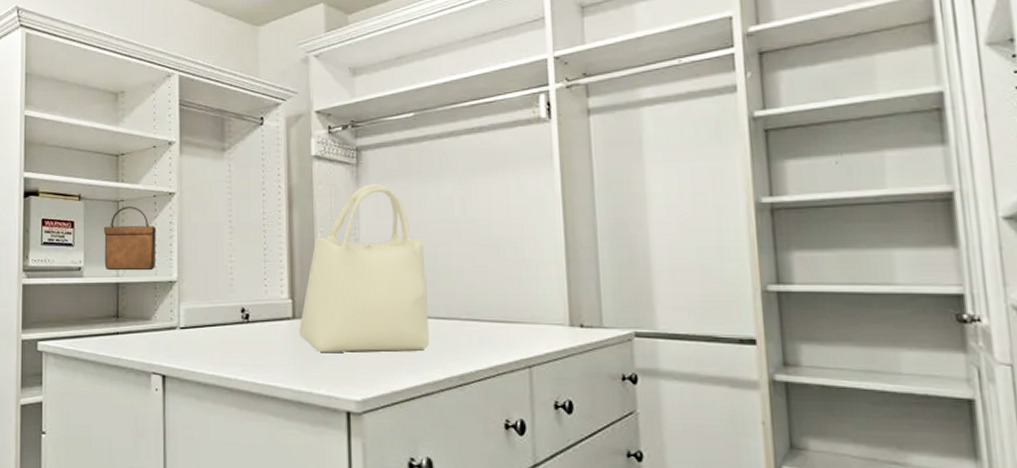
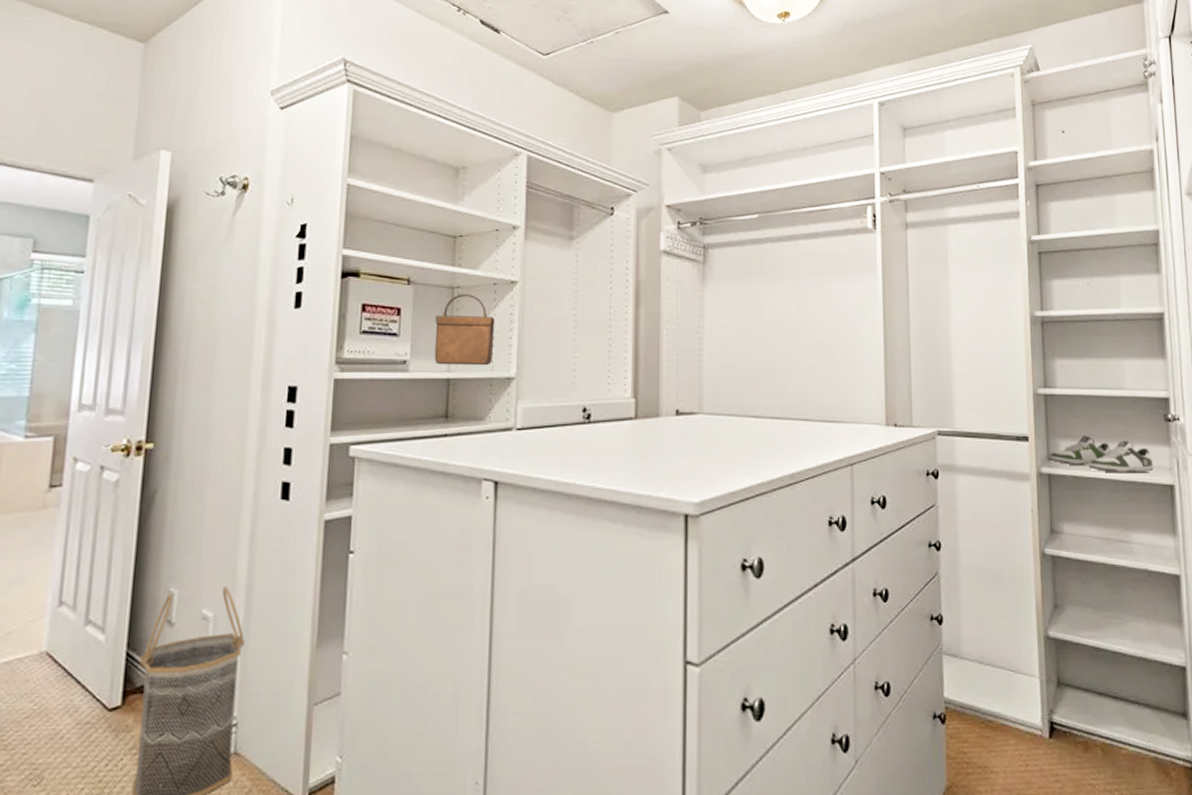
handbag: present [298,183,429,353] -> none [640,281,764,455]
shoe: none [784,339,942,384] -> present [1048,436,1154,473]

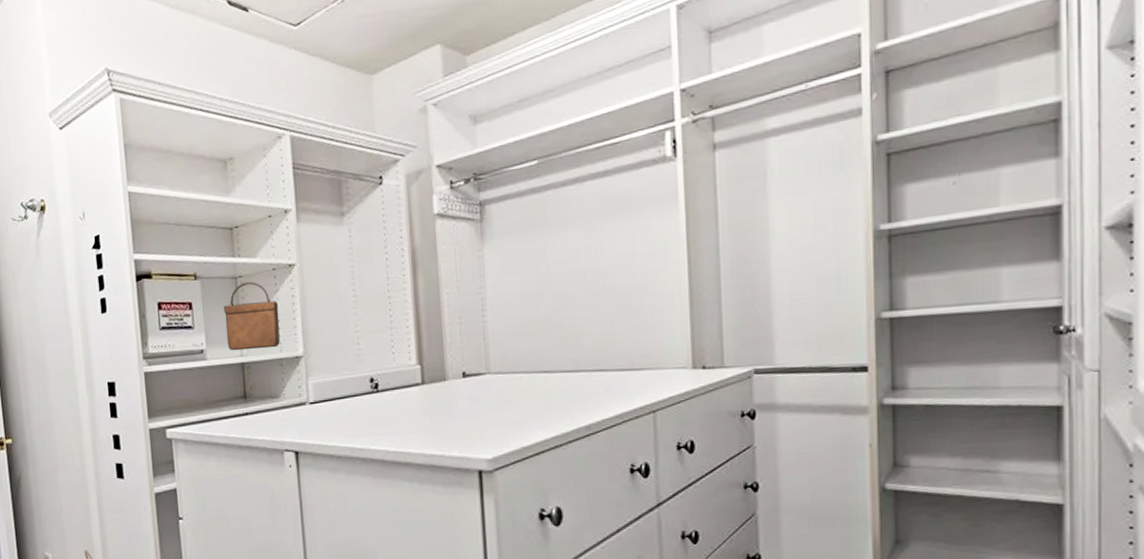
shoe: present [1048,436,1154,473] -> none [893,359,1035,398]

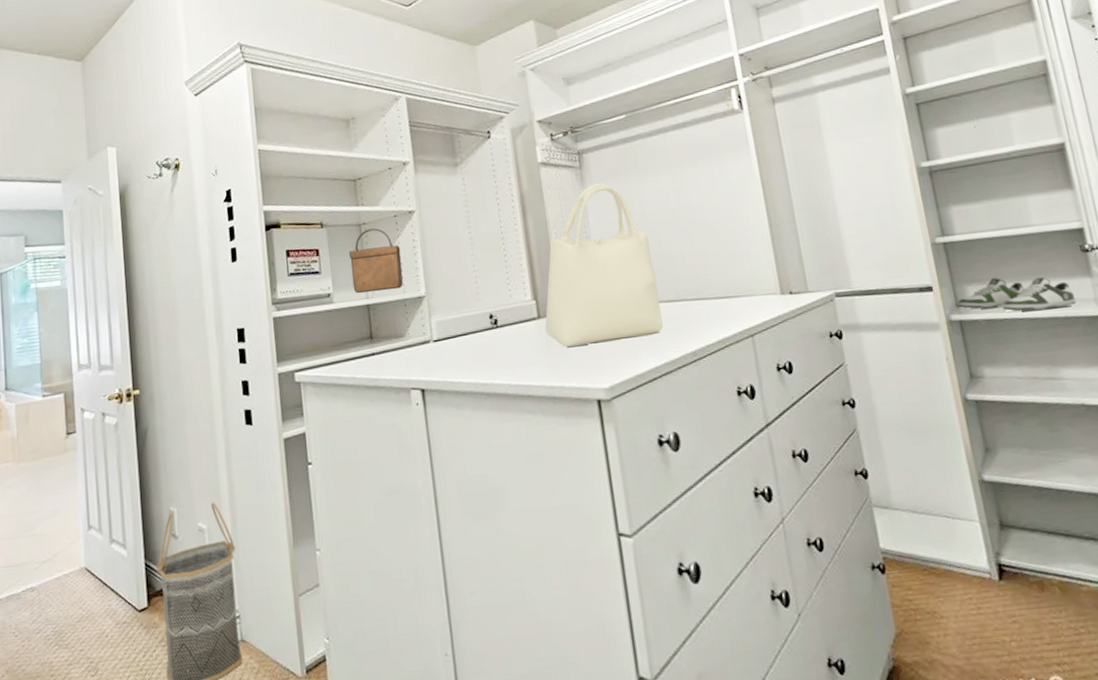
handbag: none [428,238,557,416] -> present [544,182,663,348]
shoe: none [893,359,1035,398] -> present [956,277,1077,312]

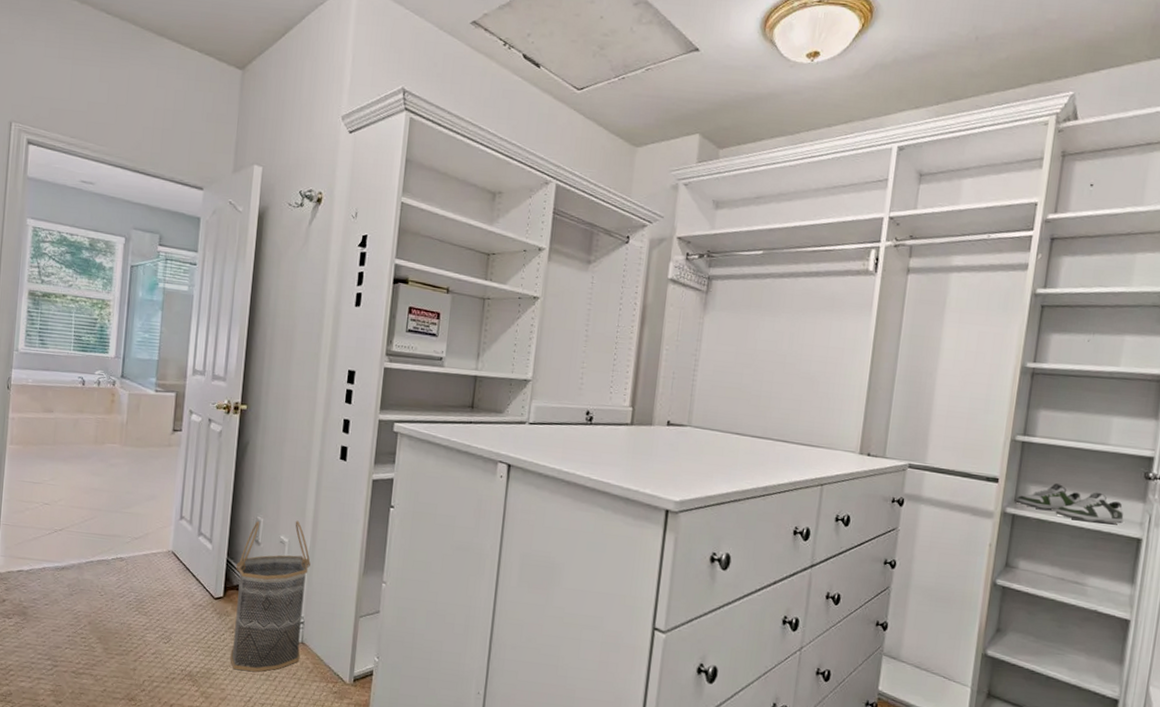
handbag: present [349,228,403,294] -> none [465,305,518,368]
handbag: present [544,182,663,348] -> none [634,311,753,463]

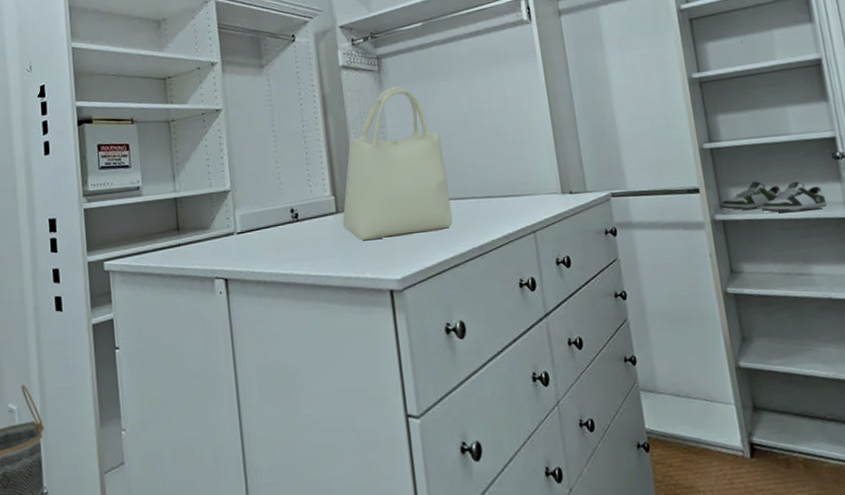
handbag: none [634,311,753,463] -> present [342,86,453,241]

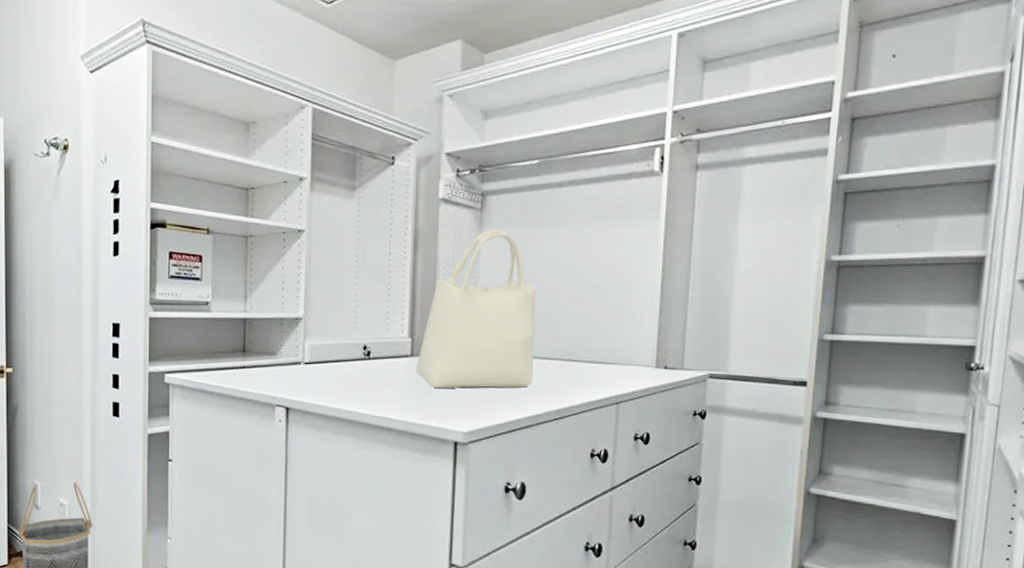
shoe: present [720,181,827,213] -> none [826,382,945,421]

